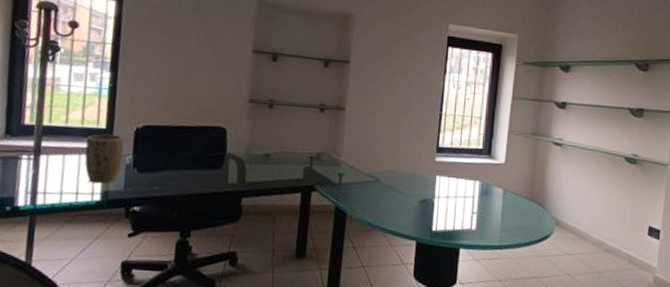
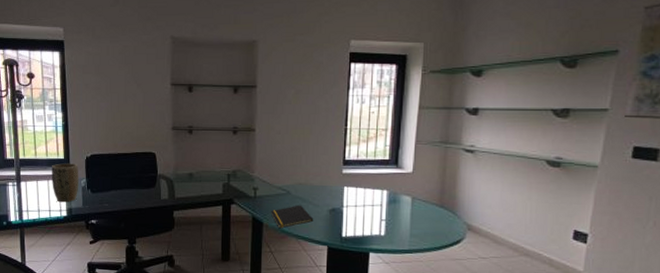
notepad: none [356,194,403,221] -> present [270,205,314,229]

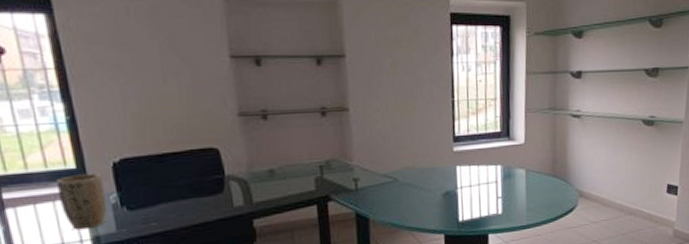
notepad: present [270,205,314,229] -> none [376,192,427,223]

